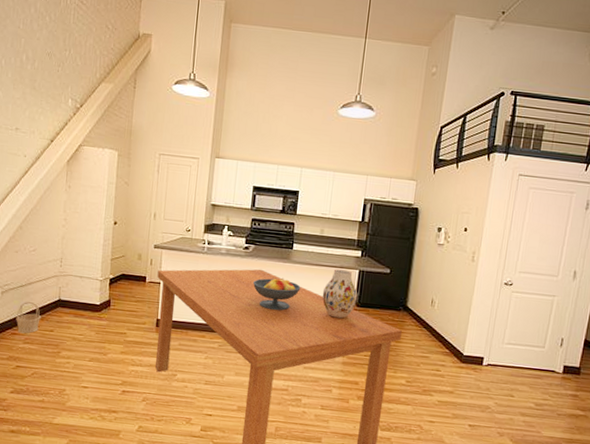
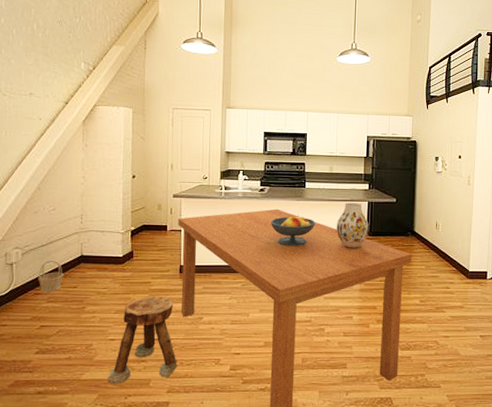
stool: none [79,347,148,432] -> present [108,296,177,385]

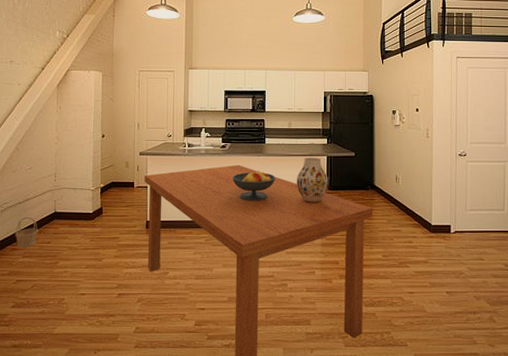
stool: present [108,296,177,385] -> none [78,251,144,339]

